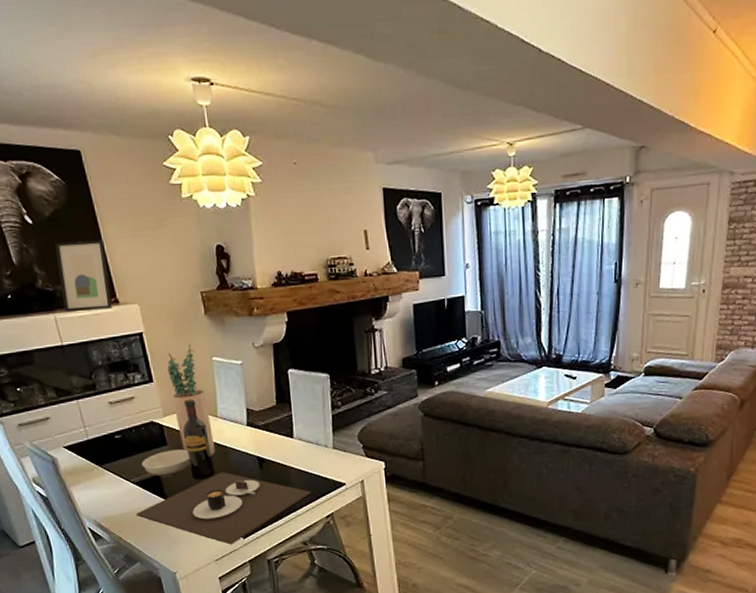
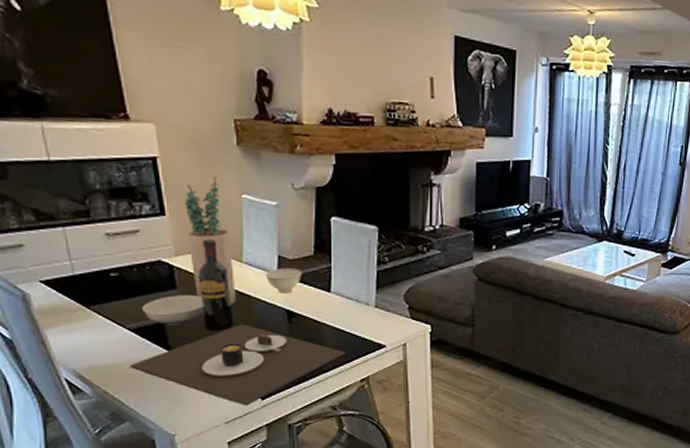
picture frame: present [55,240,113,311] -> none [50,38,120,125]
bowl: none [238,419,269,442] -> present [266,268,303,293]

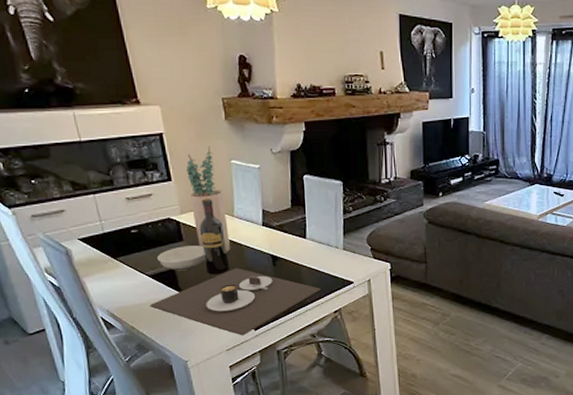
bowl: present [266,268,303,293] -> none [253,220,283,241]

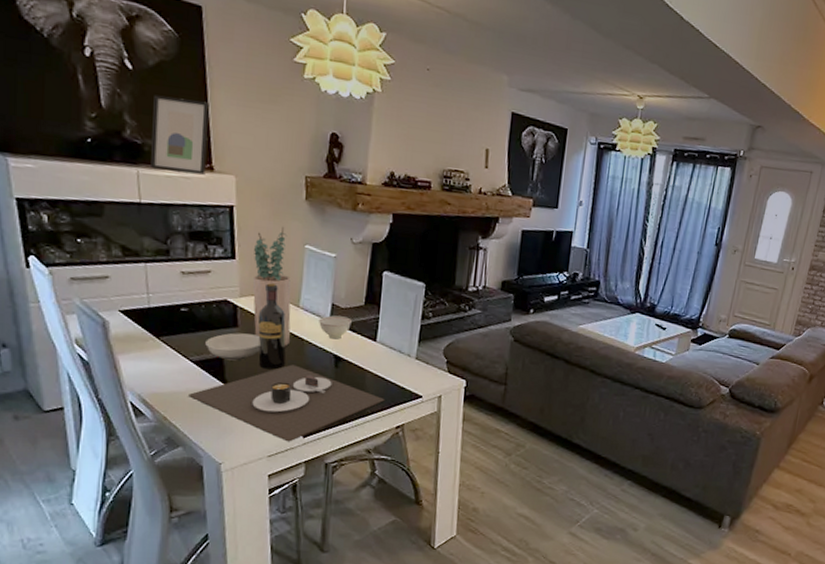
picture frame: none [77,41,133,110] -> present [151,95,209,175]
bowl: none [253,220,283,241] -> present [319,315,353,340]

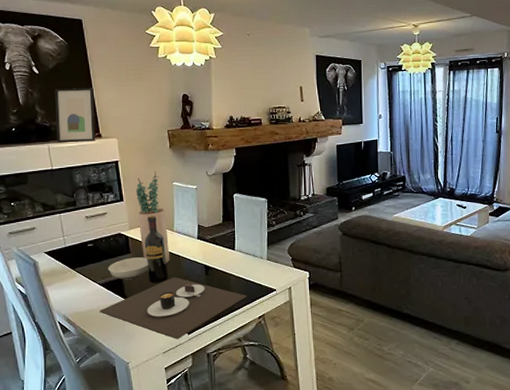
bowl: present [319,315,353,340] -> none [190,234,215,253]

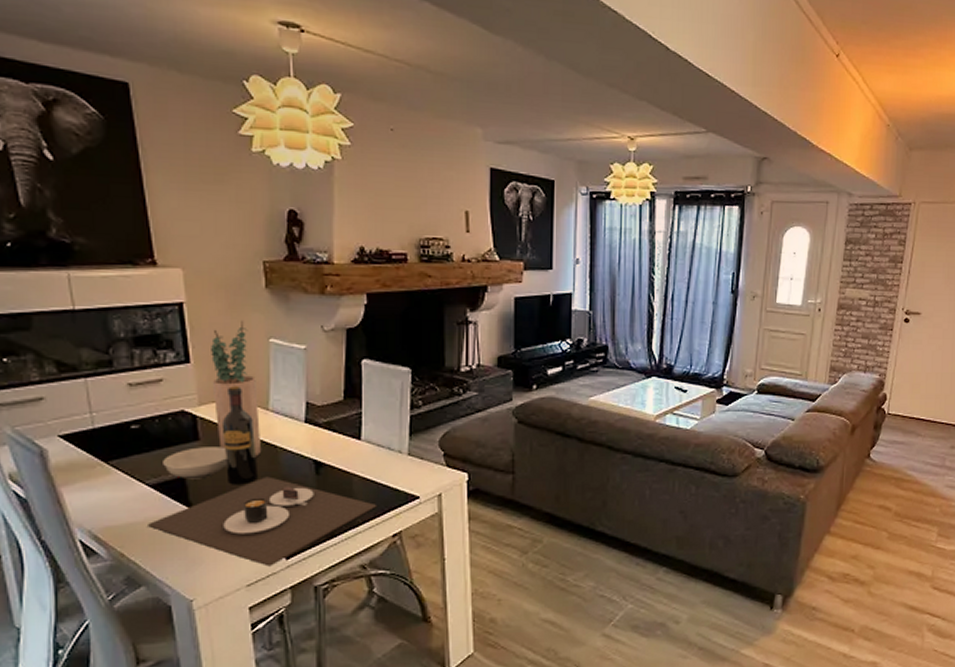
picture frame: present [55,88,96,143] -> none [81,186,147,272]

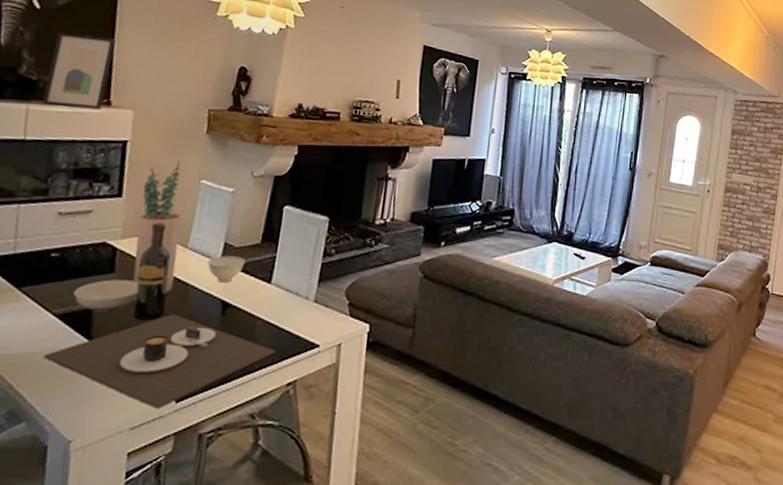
picture frame: none [81,186,147,272] -> present [43,32,116,110]
bowl: none [293,415,332,442] -> present [208,256,246,283]

